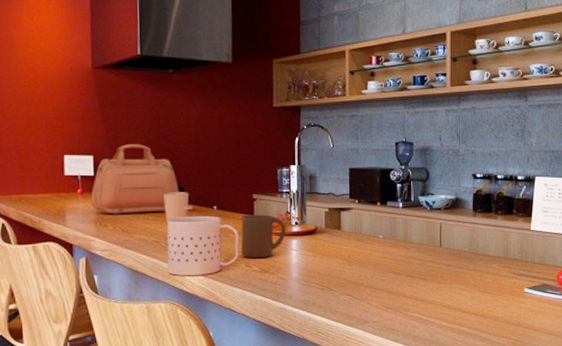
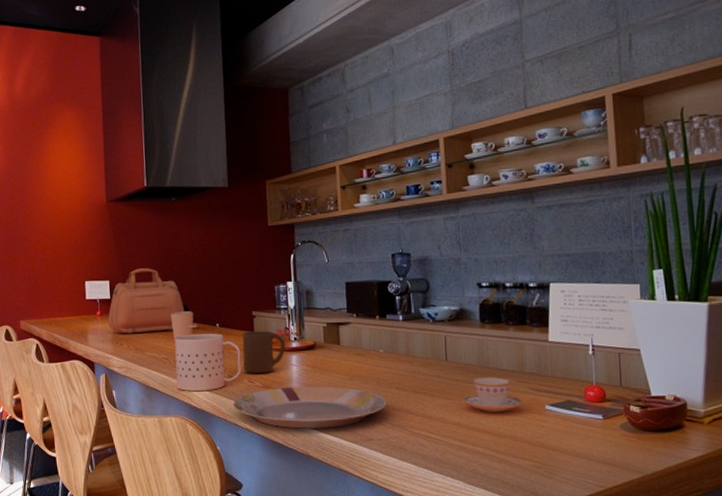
plate: none [228,270,383,313] -> present [233,386,387,429]
teacup: none [453,263,505,296] -> present [462,377,523,413]

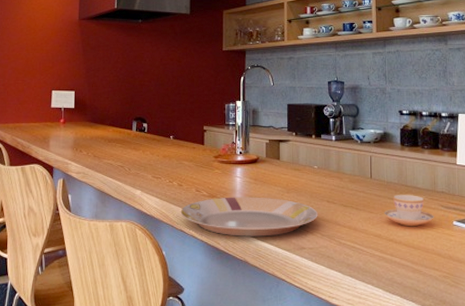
handbag: present [108,268,185,334] -> none [70,82,142,142]
cup: present [171,311,198,342] -> none [129,123,154,151]
mug: present [174,333,243,392] -> none [129,144,192,199]
cup: present [242,330,286,373] -> none [193,144,232,183]

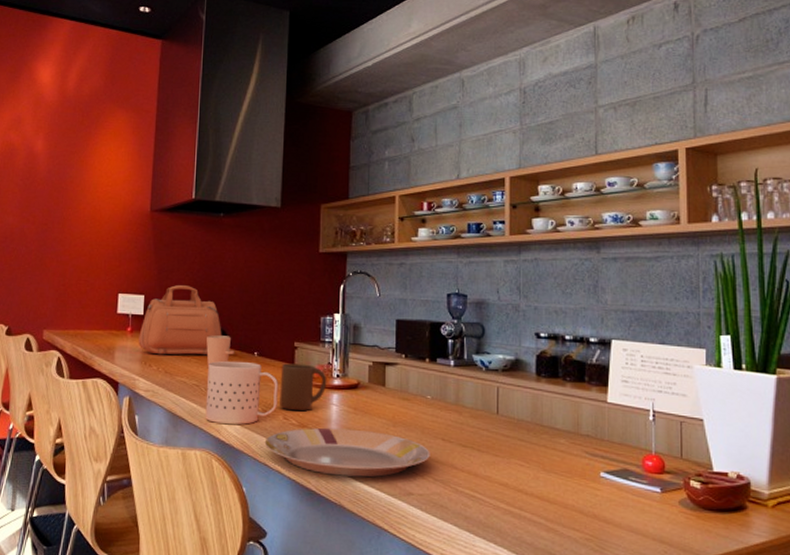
handbag: none [70,82,142,142] -> present [138,285,222,356]
cup: none [129,123,154,151] -> present [206,335,235,367]
mug: none [129,144,192,199] -> present [205,360,279,425]
cup: none [193,144,232,183] -> present [280,363,327,410]
teacup: present [384,195,434,227] -> none [512,436,576,476]

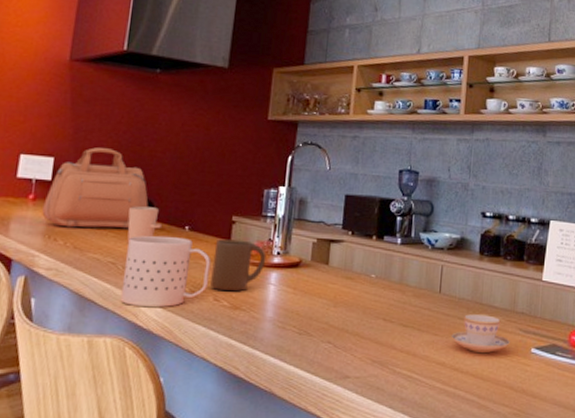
plate: present [264,427,430,478] -> none [189,309,371,362]
teacup: none [512,436,576,476] -> present [451,314,510,354]

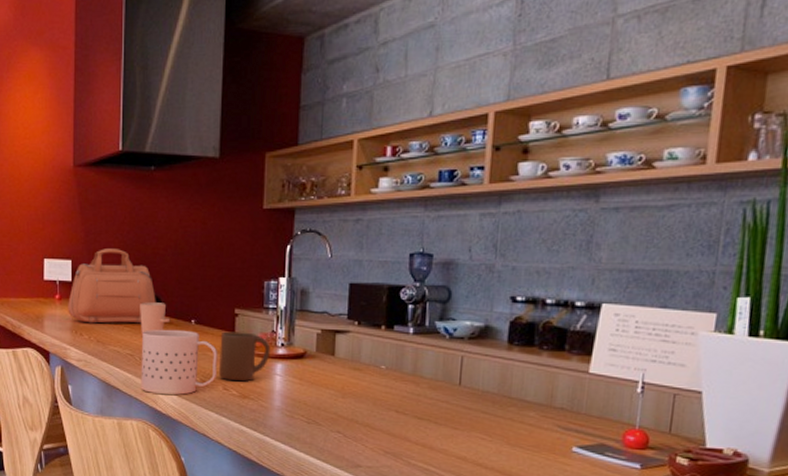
teacup: present [451,314,510,354] -> none [473,408,546,451]

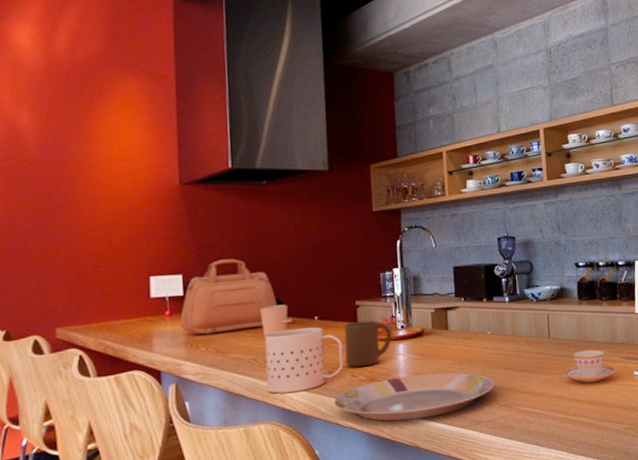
plate: none [203,398,382,449] -> present [333,372,495,421]
teacup: none [473,408,546,451] -> present [564,349,615,384]

